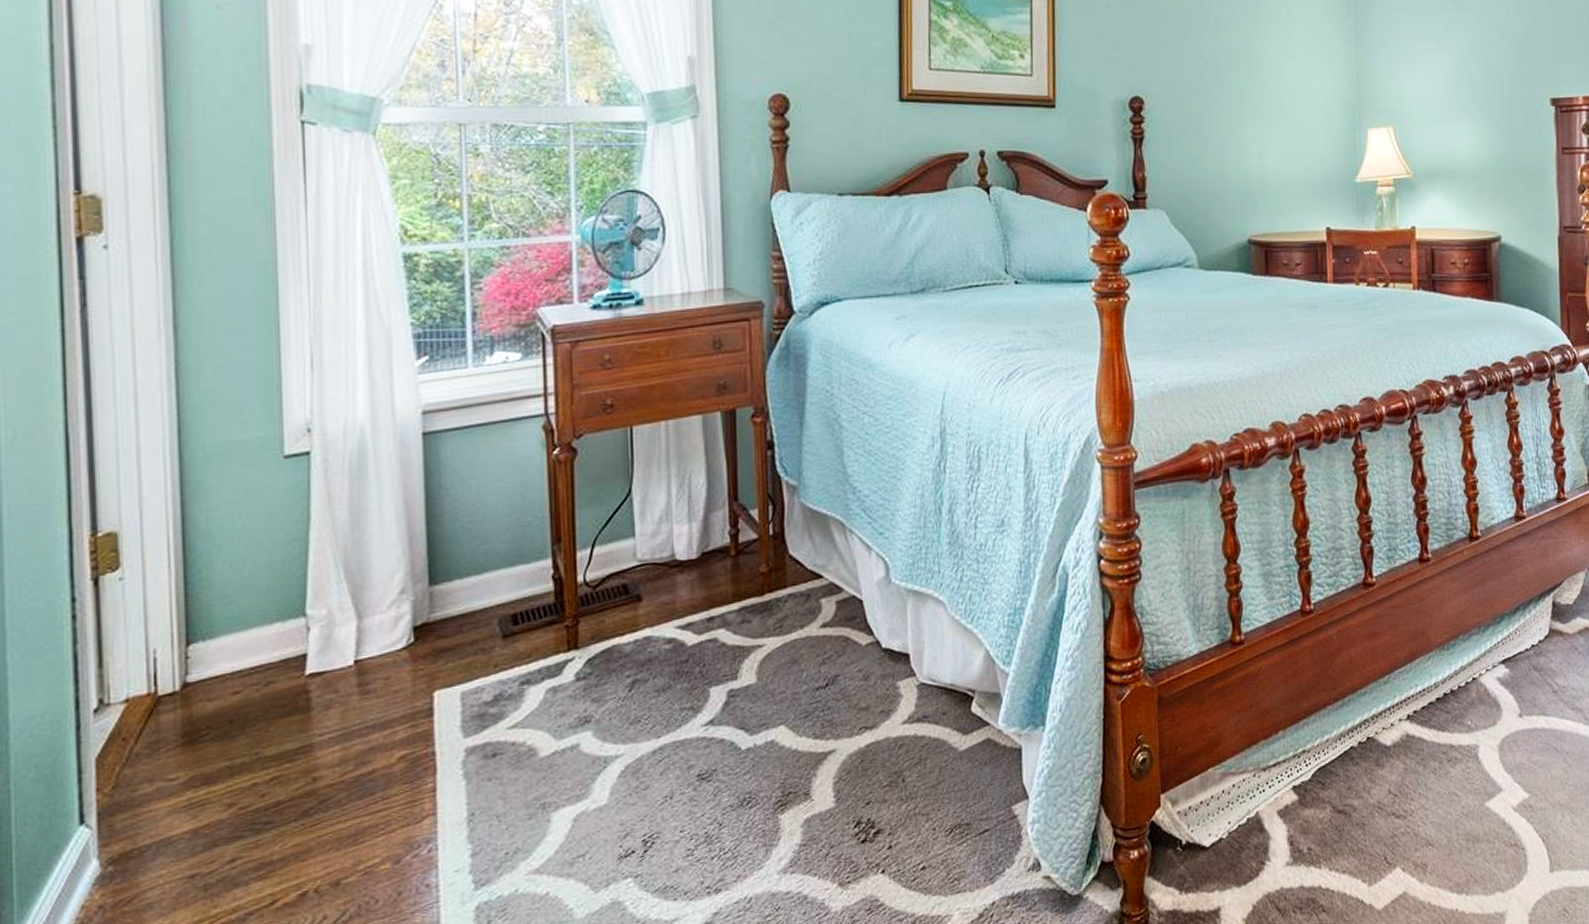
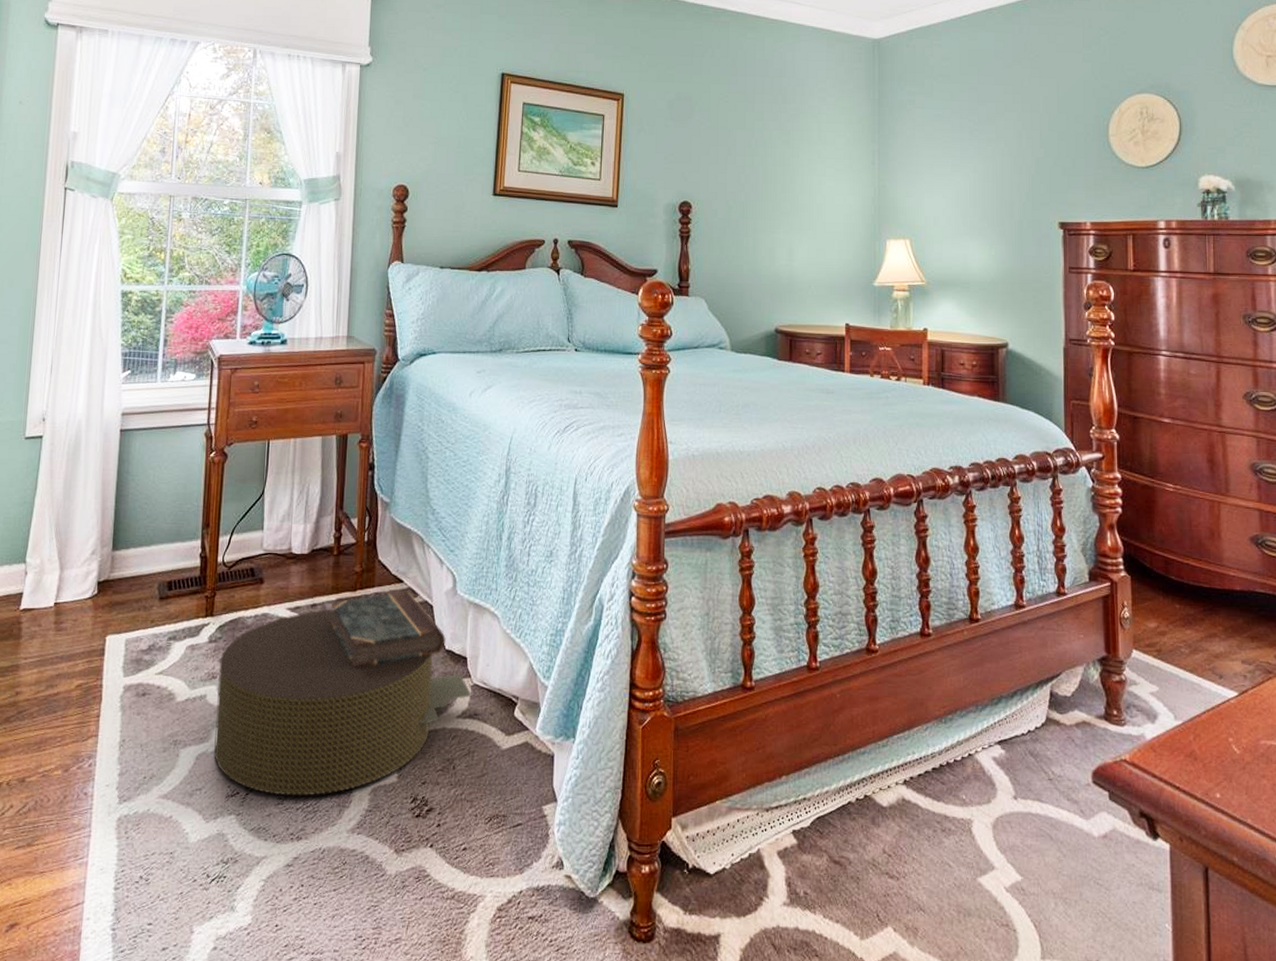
storage ottoman: none [593,620,919,846] -> present [214,609,472,796]
book: none [732,586,882,685] -> present [330,591,446,668]

